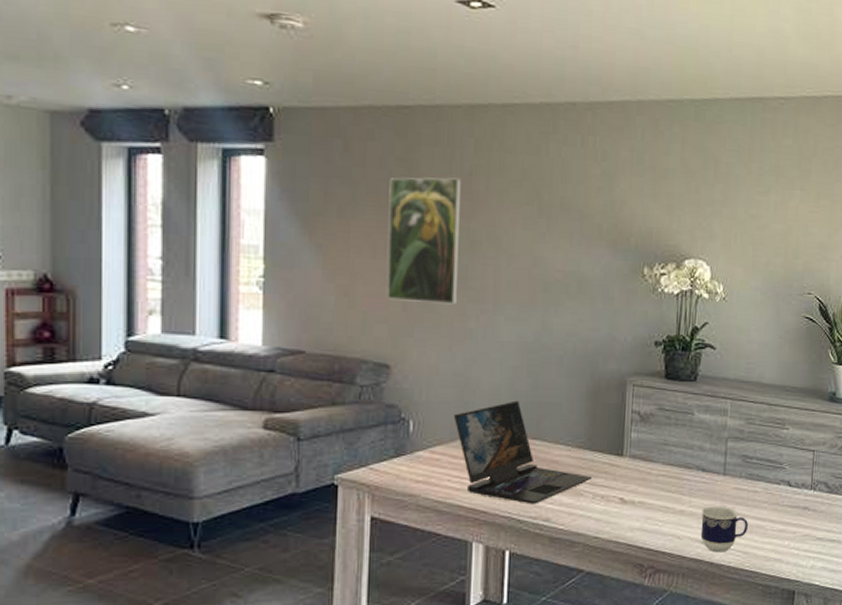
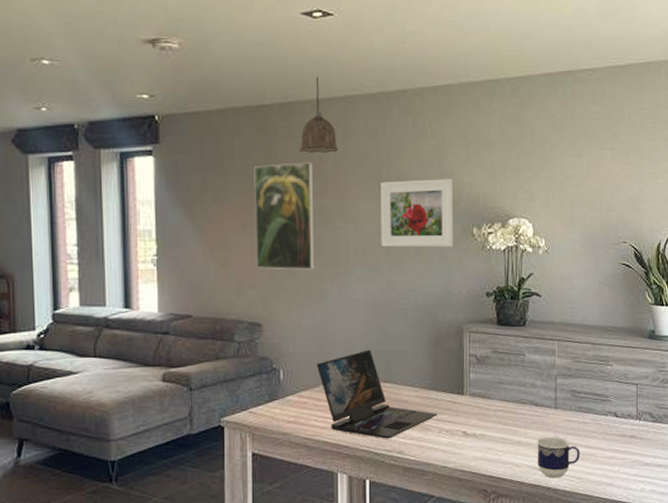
pendant lamp: none [445,77,494,169] -> present [299,76,339,153]
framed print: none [537,207,624,288] -> present [381,179,454,248]

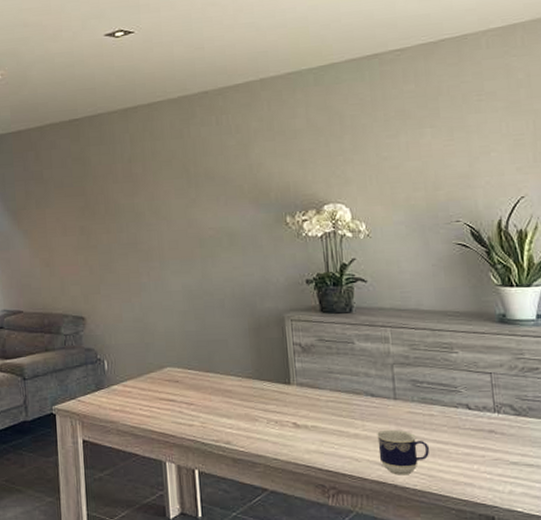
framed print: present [254,162,315,270] -> none [70,166,131,266]
pendant lamp: present [299,76,339,153] -> none [109,88,147,158]
laptop: present [316,349,437,439] -> none [138,339,264,429]
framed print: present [381,179,454,248] -> none [189,170,267,240]

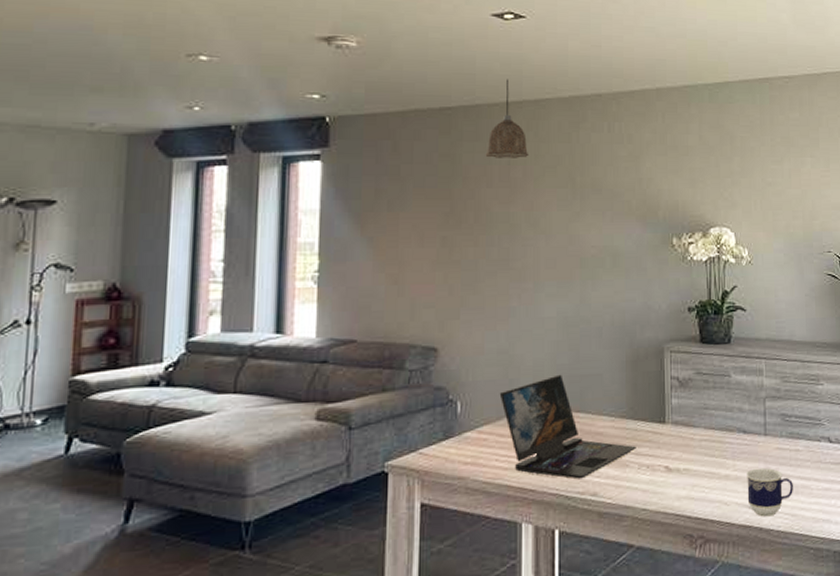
pendant lamp: none [109,88,147,158] -> present [485,79,529,158]
laptop: none [138,339,264,429] -> present [499,374,636,480]

